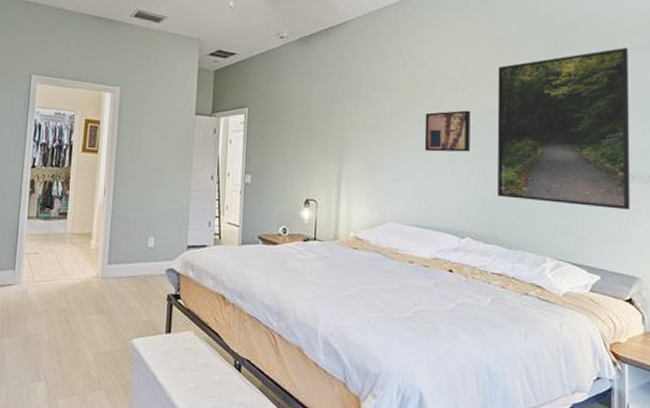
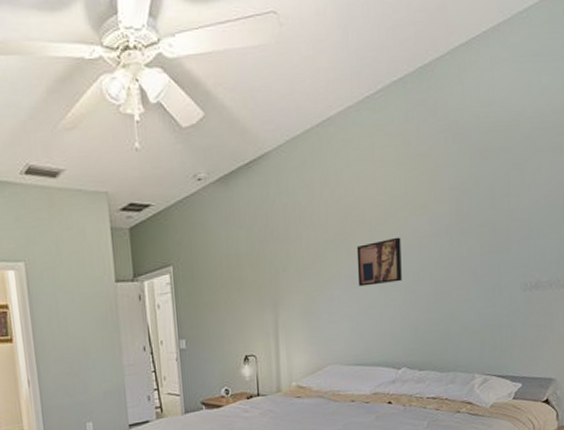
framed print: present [497,48,630,210] -> none [426,149,549,323]

